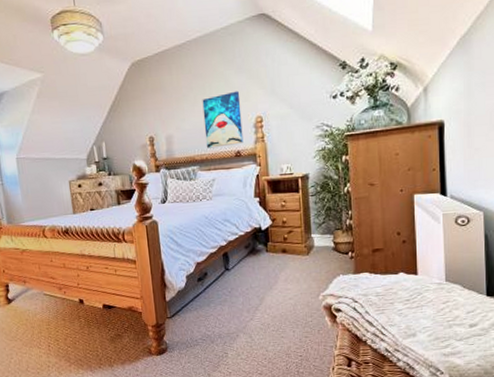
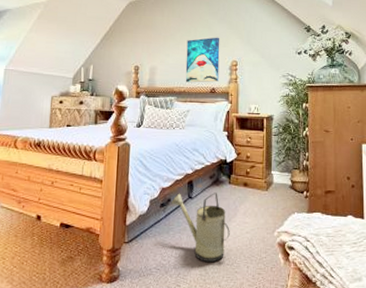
watering can: none [208,262,272,330] -> present [171,193,230,262]

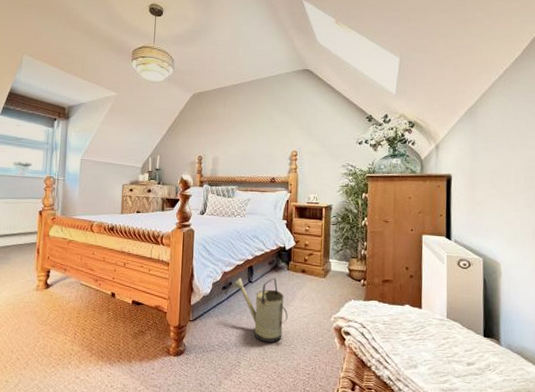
wall art: present [185,37,220,83] -> none [246,127,281,173]

